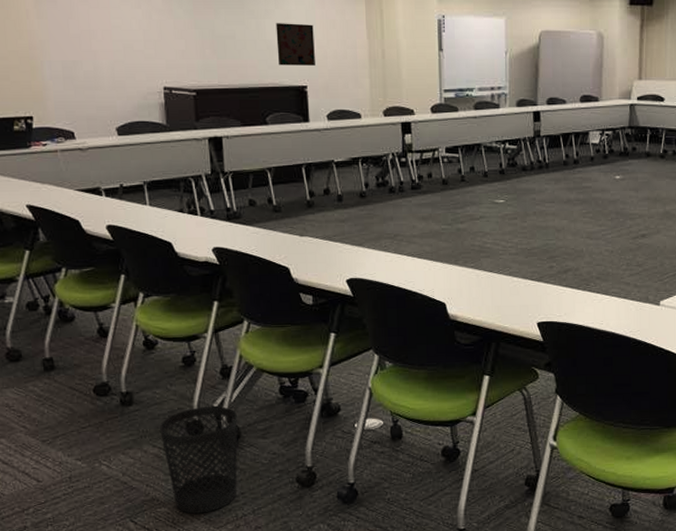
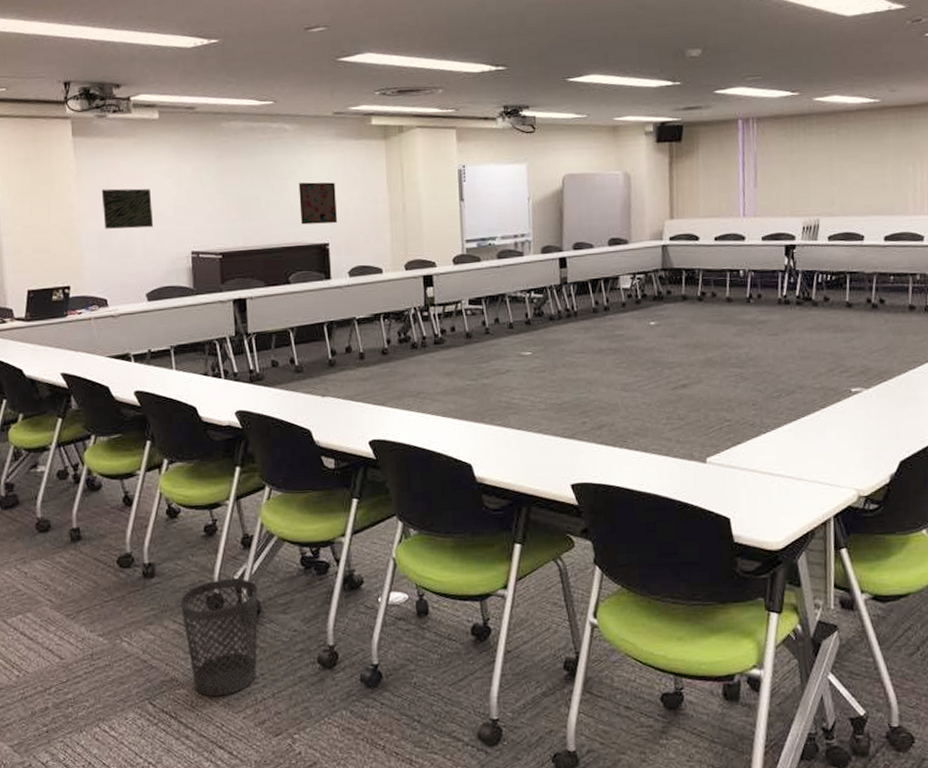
wall art: none [63,17,123,60] -> present [101,188,154,229]

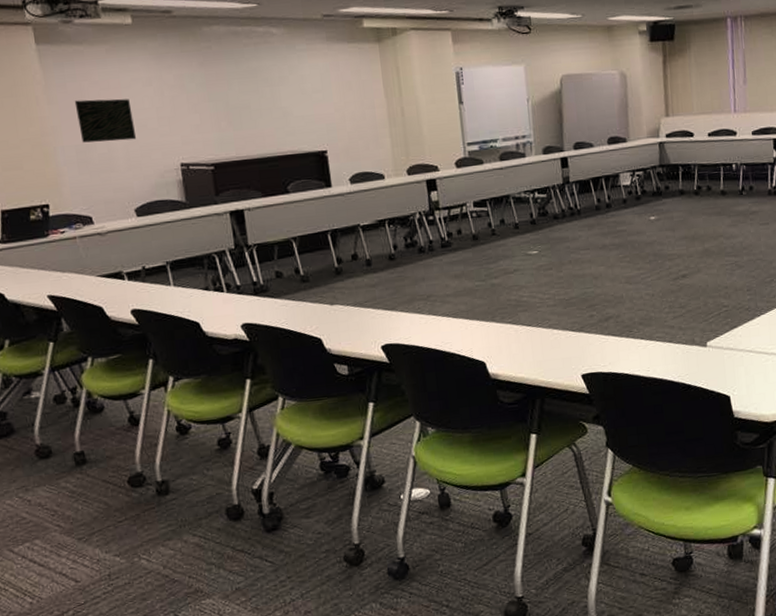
wastebasket: present [181,578,258,696] -> none [199,488,284,603]
wall art: present [298,182,337,225] -> none [290,87,334,132]

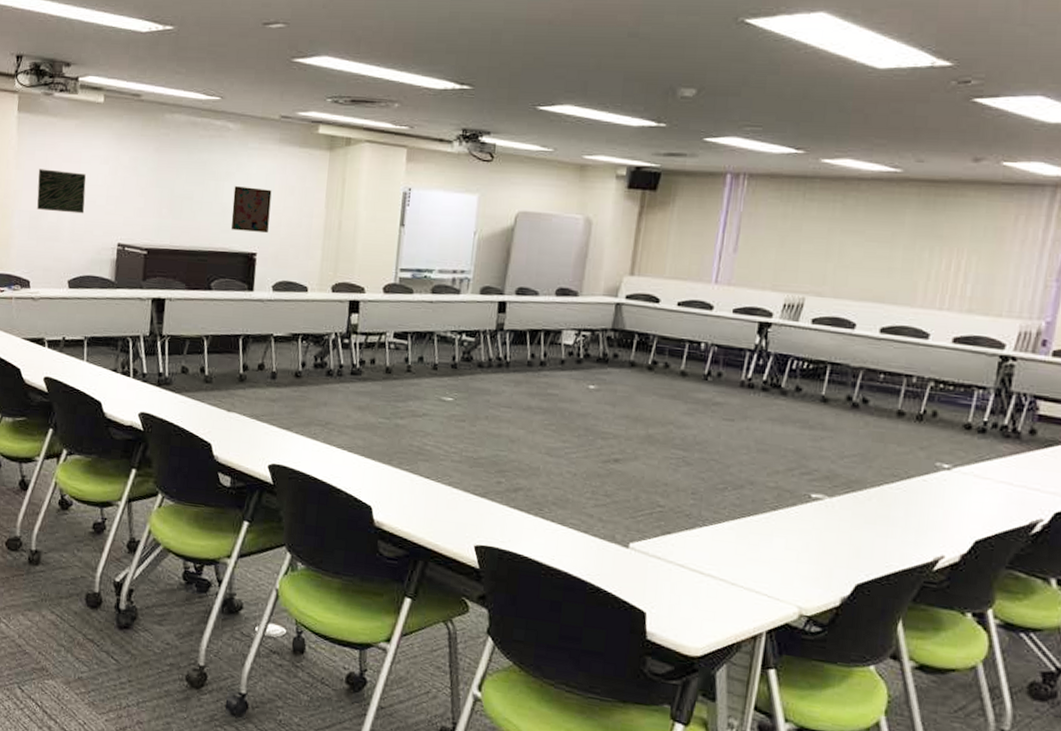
wall art: none [290,87,334,132] -> present [231,186,272,233]

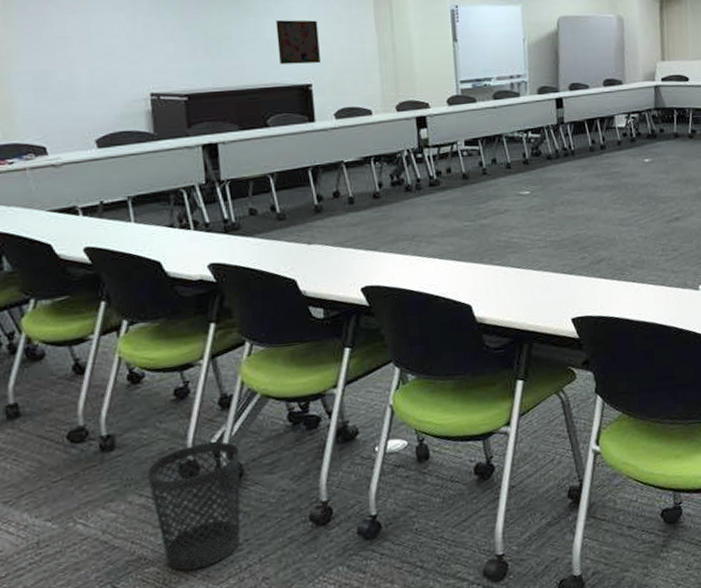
wall art: present [37,169,86,214] -> none [35,23,103,68]
wastebasket: none [60,578,137,695] -> present [147,441,241,571]

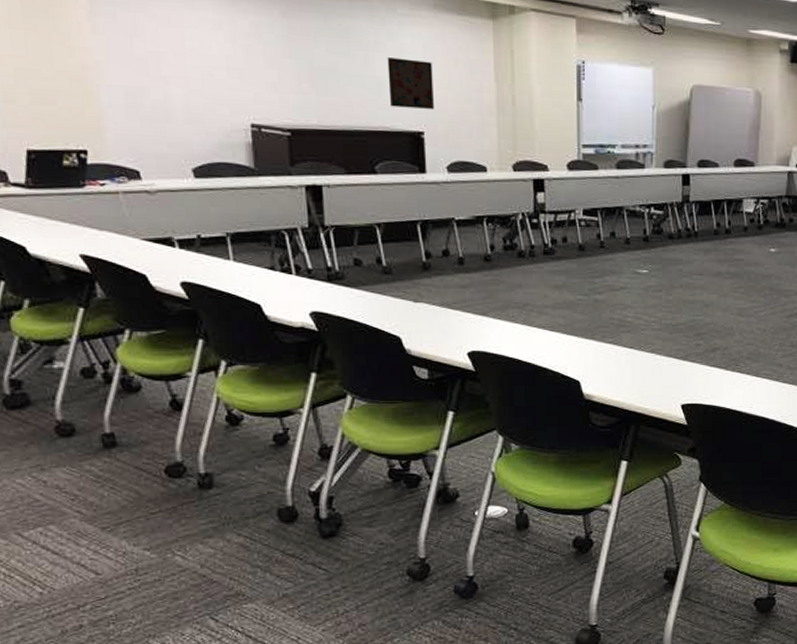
wastebasket: present [147,441,241,571] -> none [246,490,339,610]

